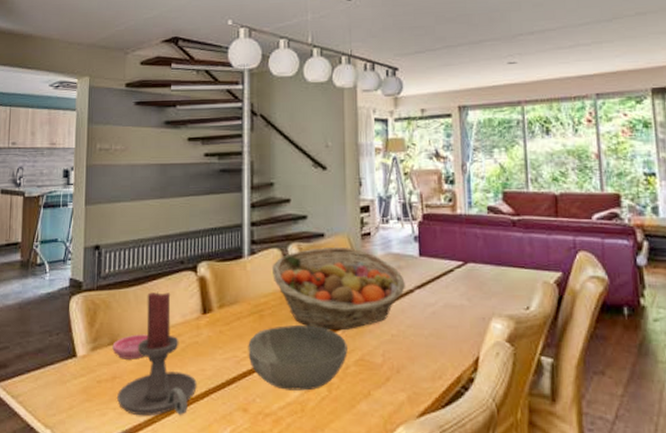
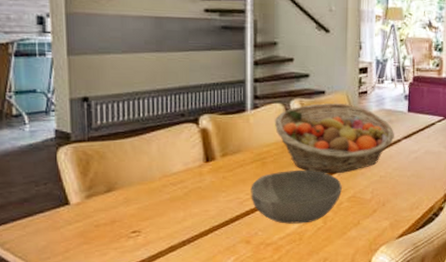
saucer: present [112,334,148,360] -> none [110,181,148,205]
candle holder: present [117,291,197,416] -> none [118,142,201,254]

